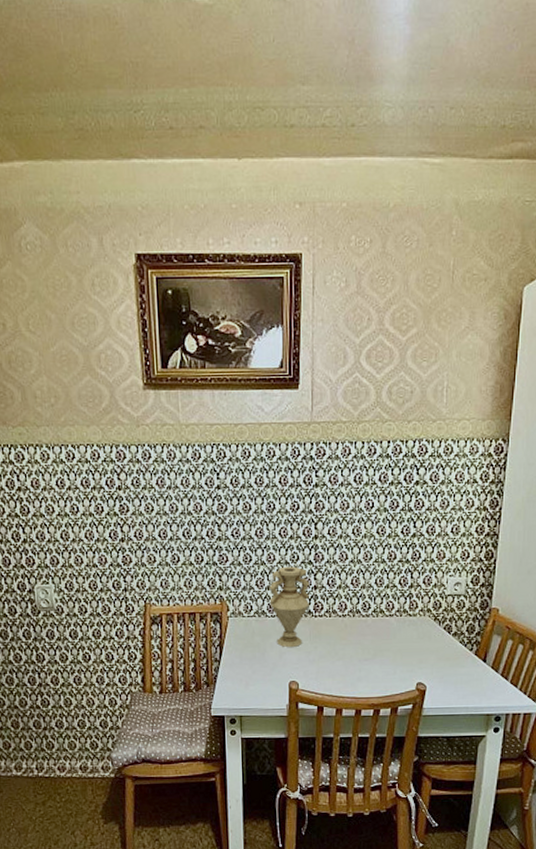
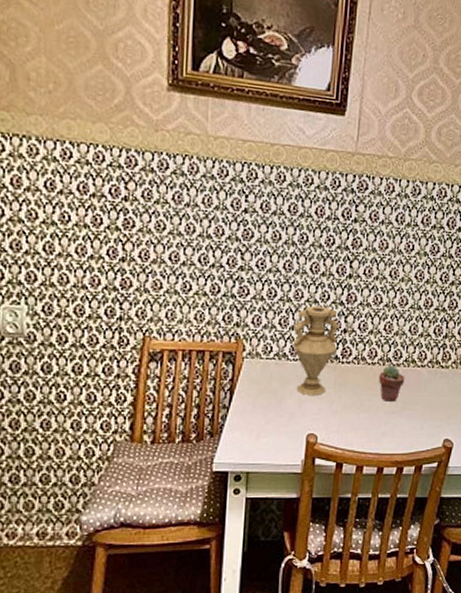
potted succulent: none [350,616,375,650] -> present [379,365,405,402]

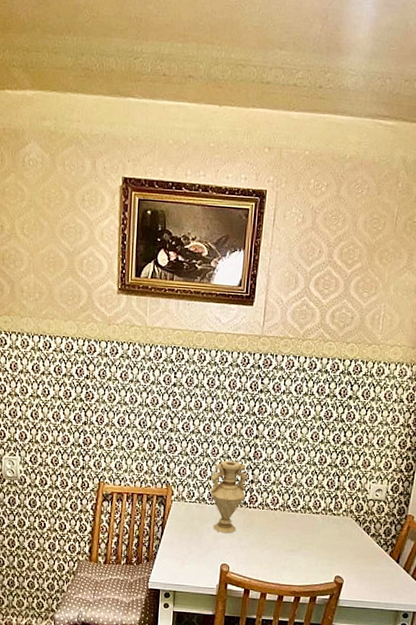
potted succulent: present [379,365,405,402] -> none [280,511,302,542]

